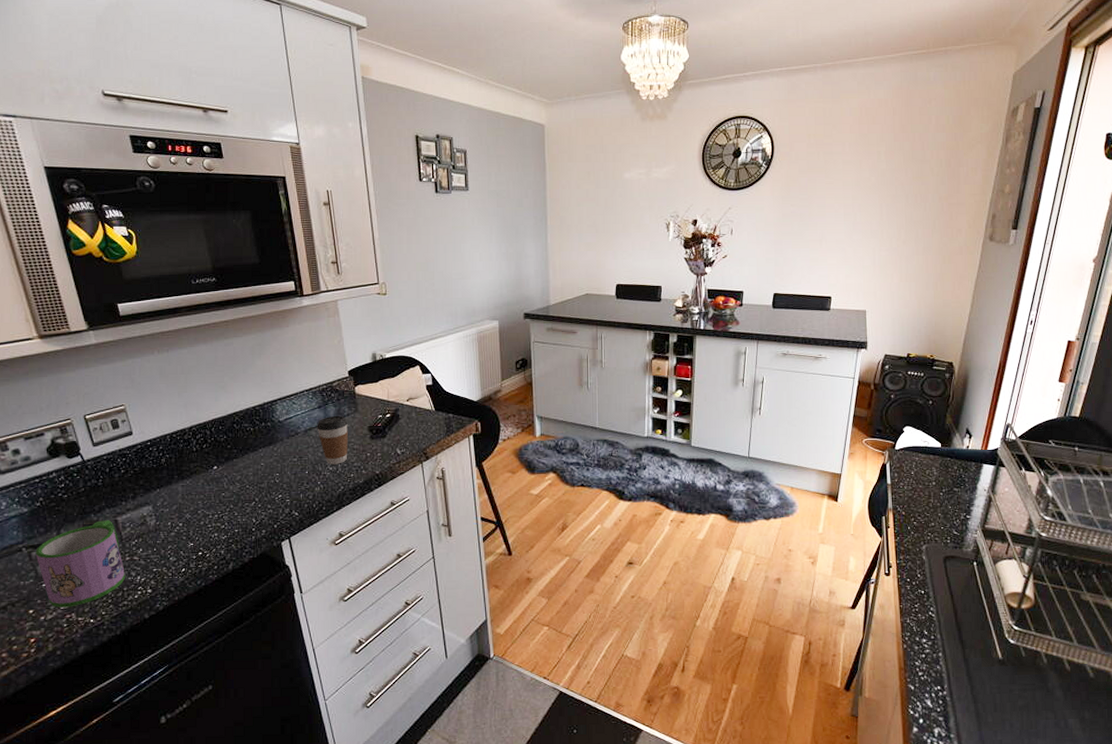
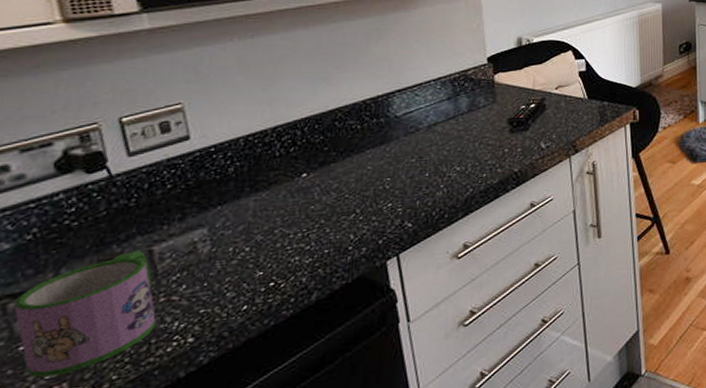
coffee cup: present [317,415,348,465] -> none [443,107,483,164]

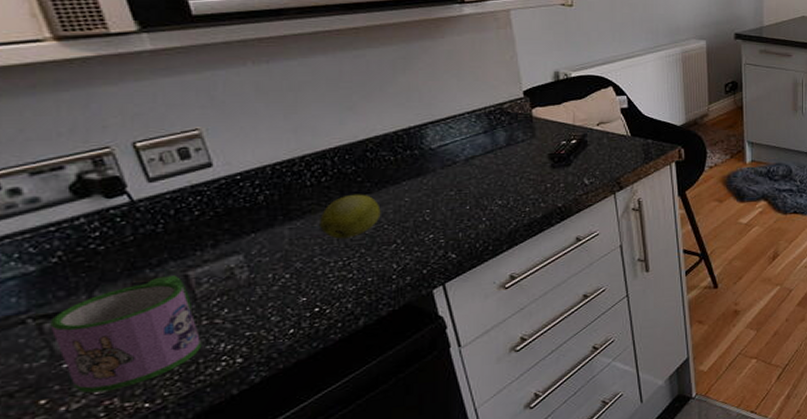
apple: none [284,163,344,210] -> present [320,194,381,239]

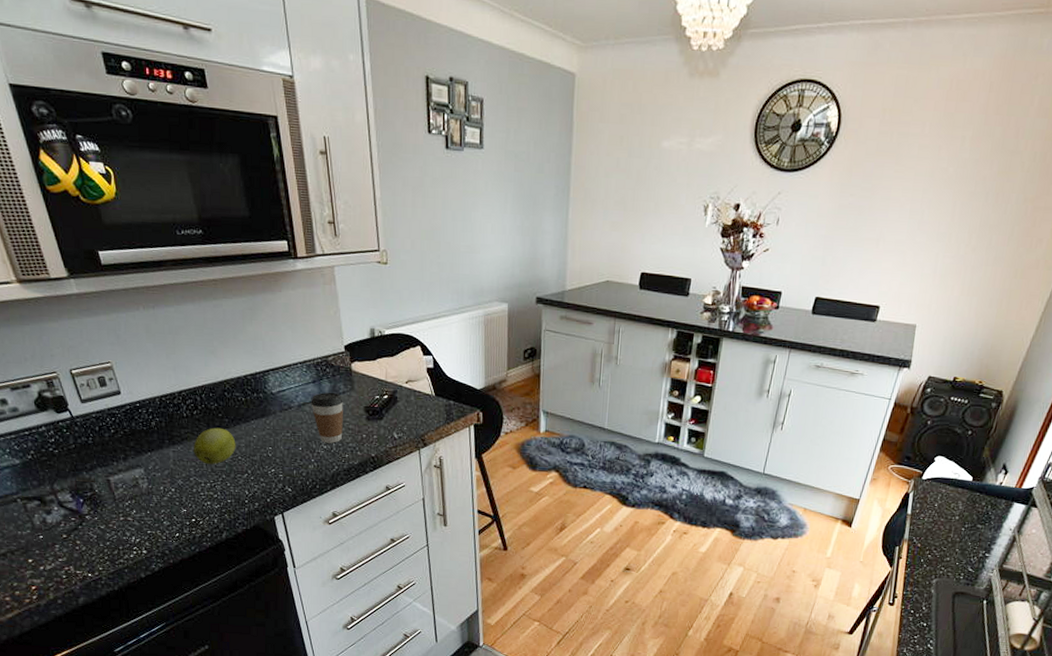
mug: present [50,276,202,393] -> none [30,479,121,560]
coffee cup: none [481,141,522,198] -> present [311,392,343,443]

